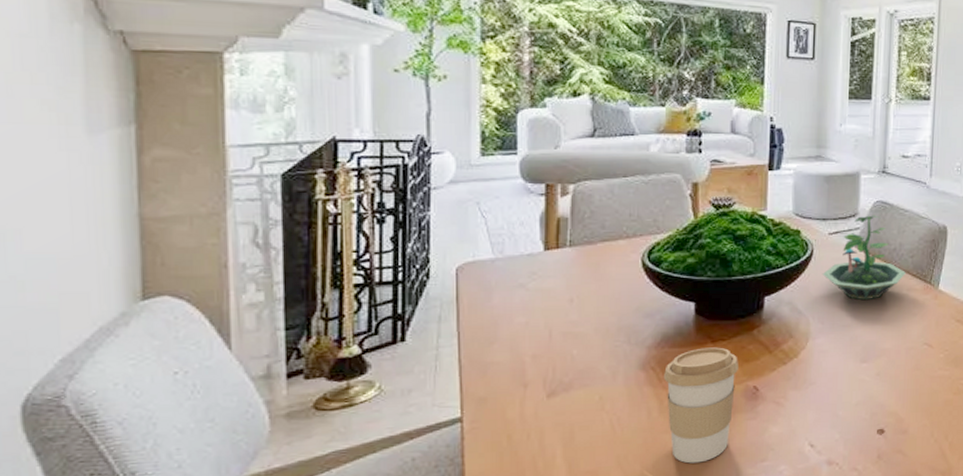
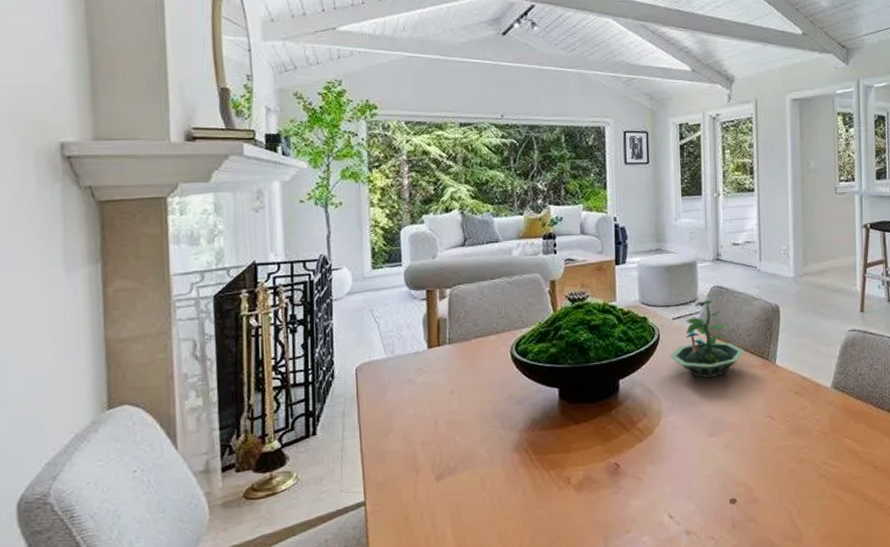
coffee cup: present [664,347,738,464] -> none [535,428,600,537]

